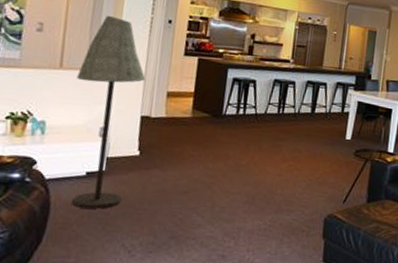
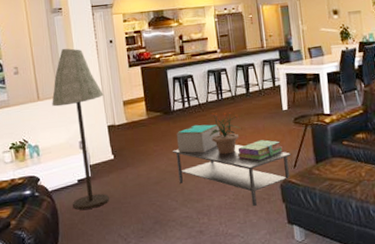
coffee table: none [211,158,344,238] -> present [173,144,292,207]
decorative box: none [219,135,273,168] -> present [176,124,221,153]
potted plant: none [258,125,298,176] -> present [209,112,242,155]
stack of books: none [284,166,336,189] -> present [237,140,283,161]

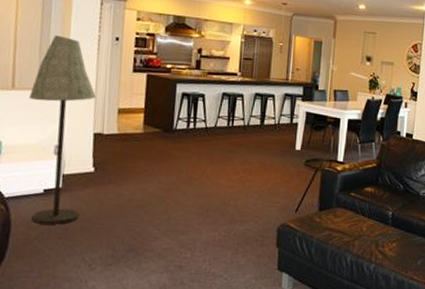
coffee table: present [173,144,292,207] -> none [165,172,296,248]
decorative box: present [176,124,221,153] -> none [172,149,224,181]
potted plant: present [209,112,242,155] -> none [210,139,249,187]
stack of books: present [237,140,283,161] -> none [237,177,287,199]

